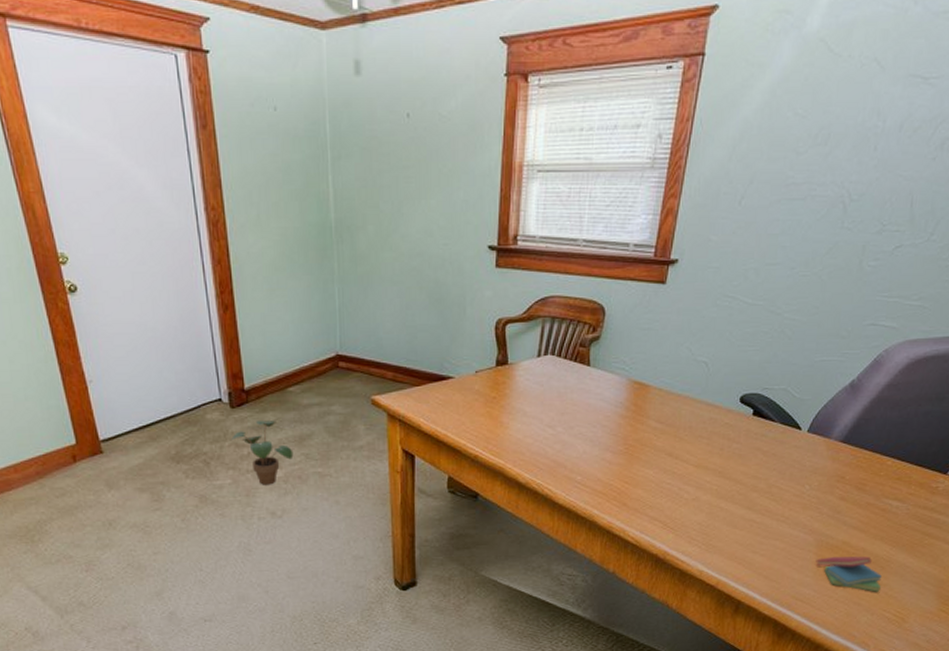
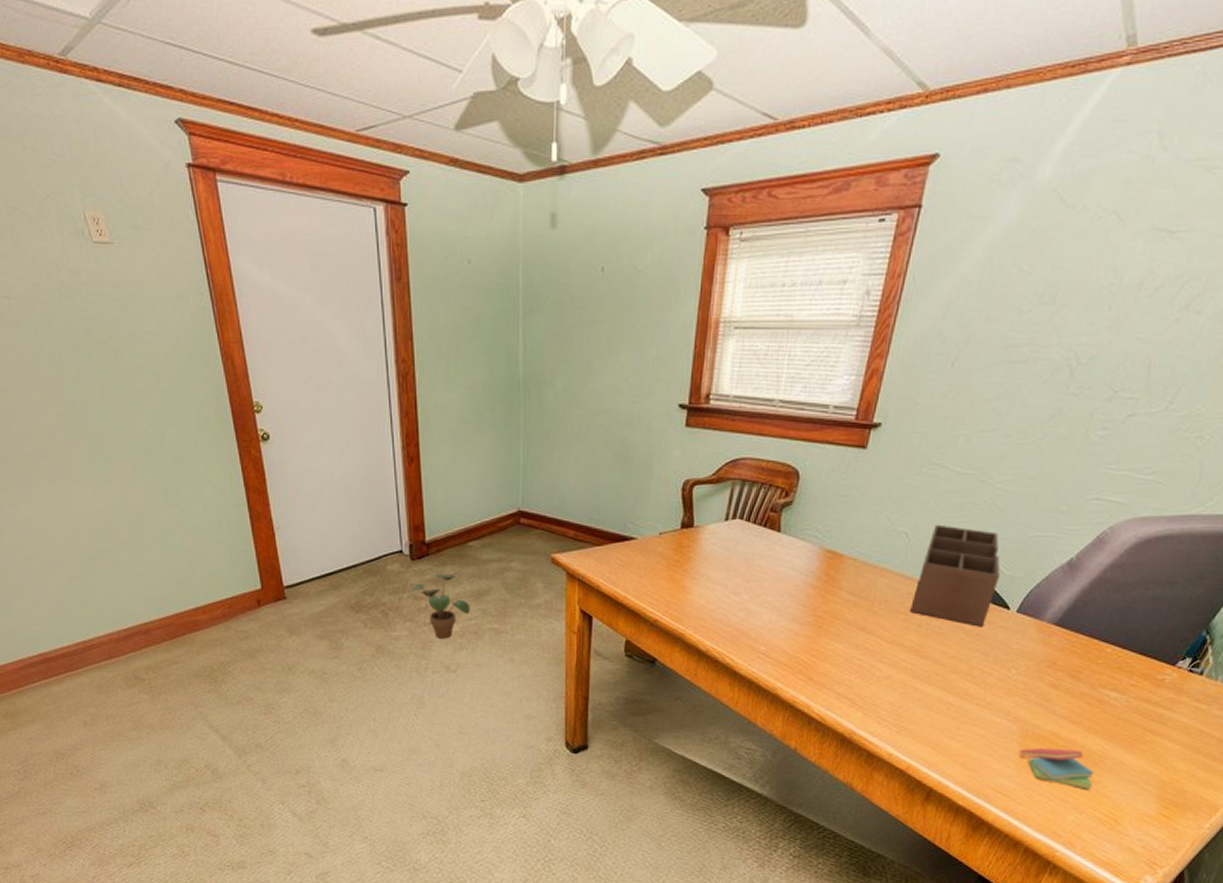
desk organizer: none [712,353,791,448] -> present [910,524,1001,627]

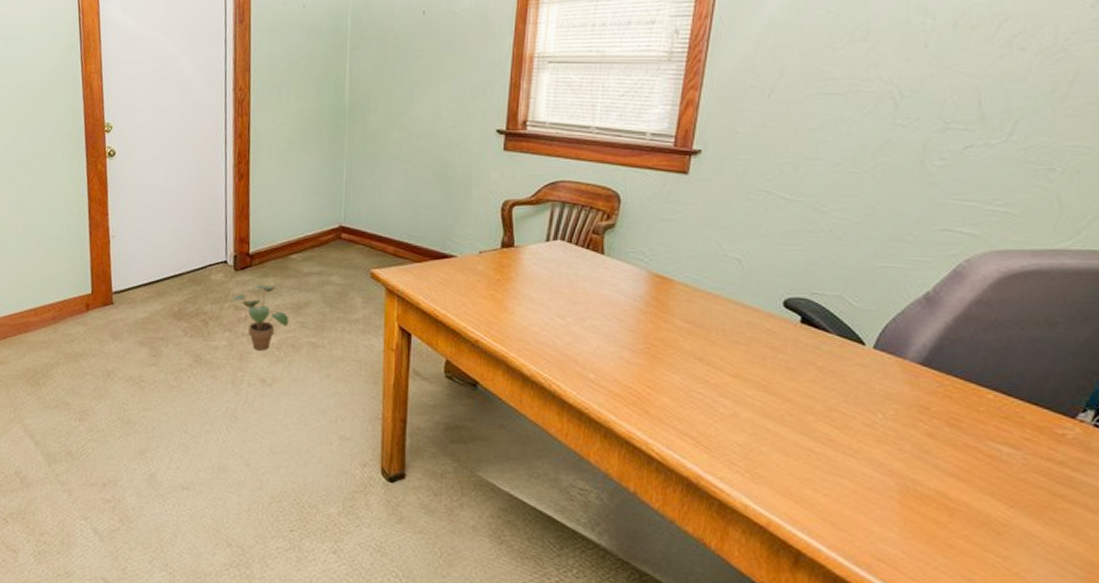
desk organizer: present [910,524,1001,627] -> none [752,251,848,364]
sticky notes: present [1019,748,1094,789] -> none [901,508,999,566]

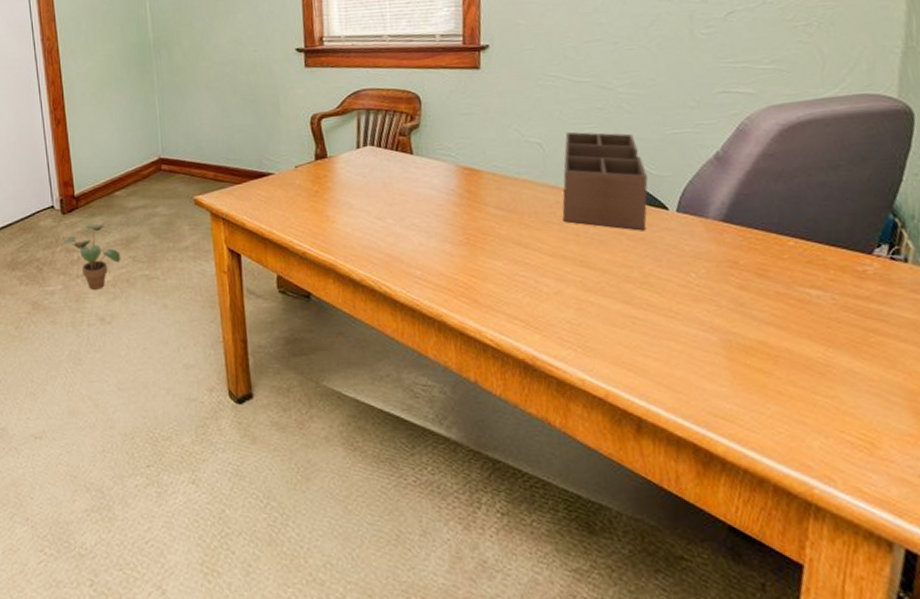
desk organizer: none [752,251,848,364] -> present [562,131,648,231]

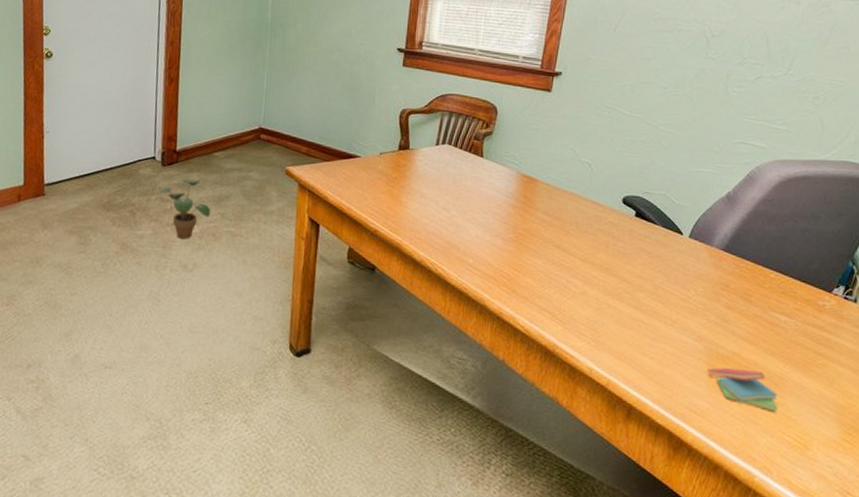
desk organizer: present [562,131,648,231] -> none [598,157,671,250]
sticky notes: none [728,359,828,407] -> present [707,367,777,412]

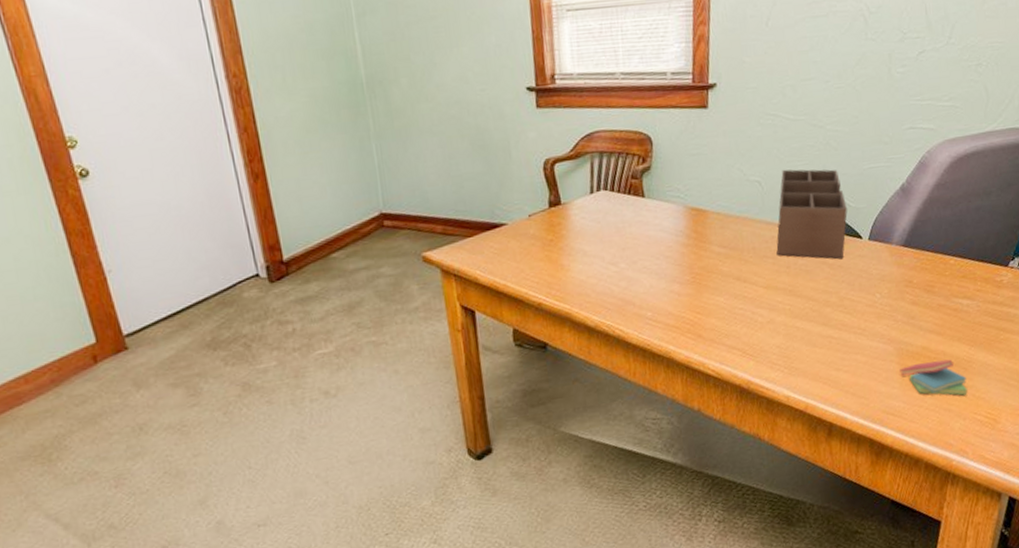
potted plant: present [158,179,211,239] -> none [273,291,344,363]
desk organizer: none [598,157,671,250] -> present [776,169,848,260]

